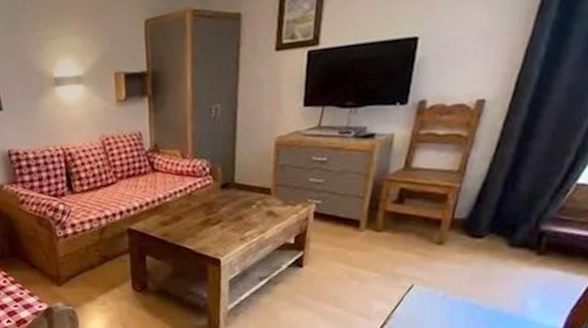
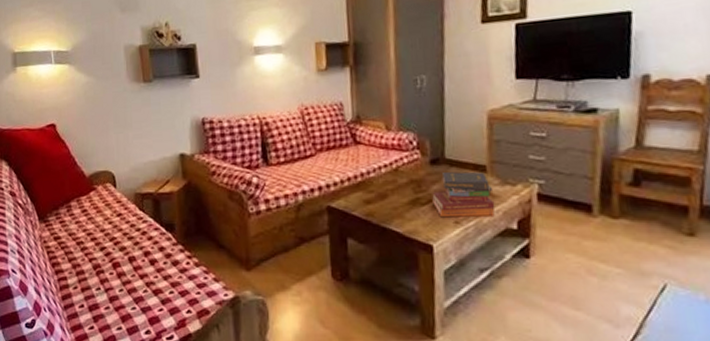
books: none [221,194,277,236] -> present [432,172,495,218]

